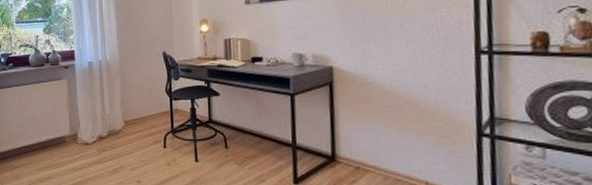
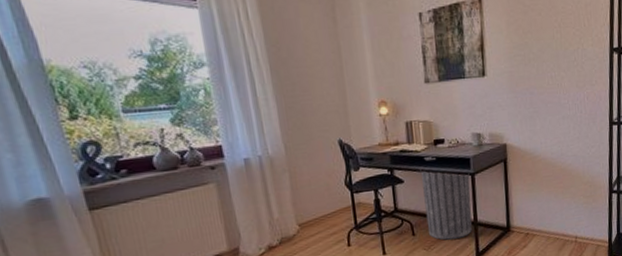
trash can: none [236,73,290,159] -> present [420,157,472,240]

